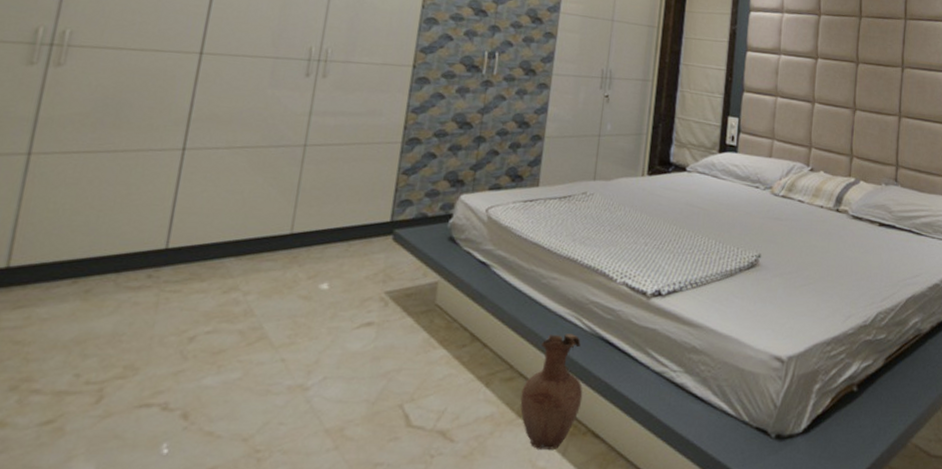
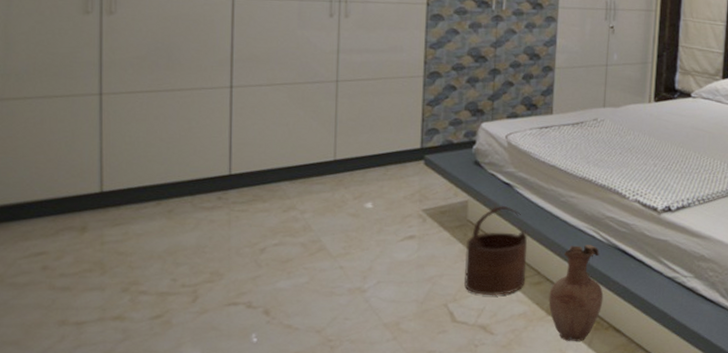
wooden bucket: none [425,287,502,395] -> present [464,205,528,296]

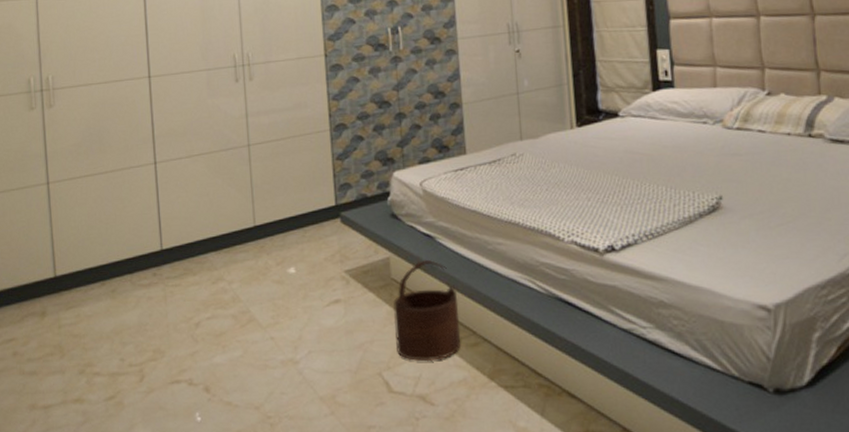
vase: present [548,245,604,342] -> none [488,297,551,411]

